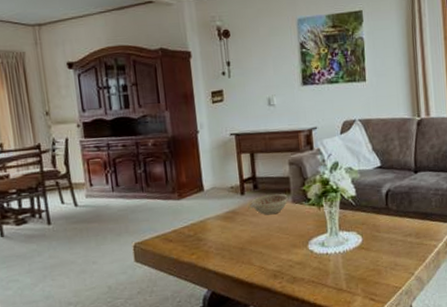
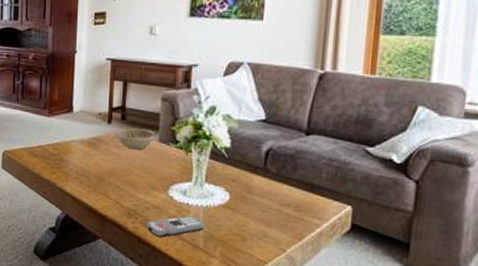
remote control: none [292,263,346,291] -> present [146,216,205,238]

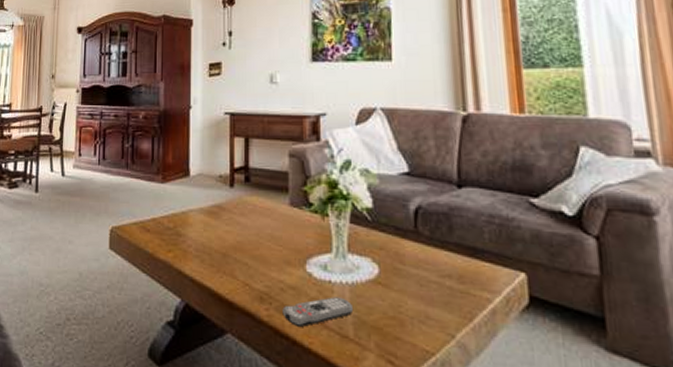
decorative bowl: present [114,128,155,150] -> none [238,192,285,217]

